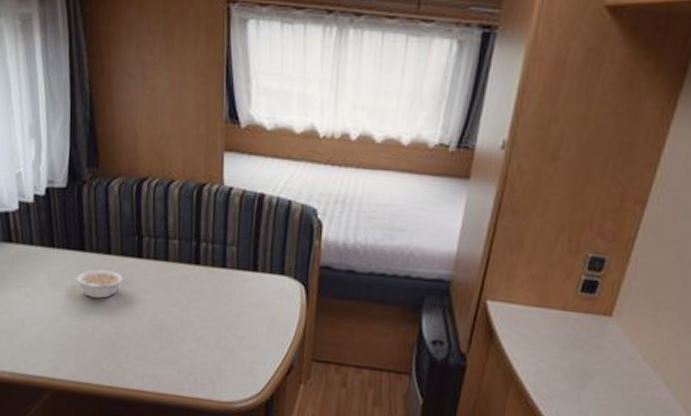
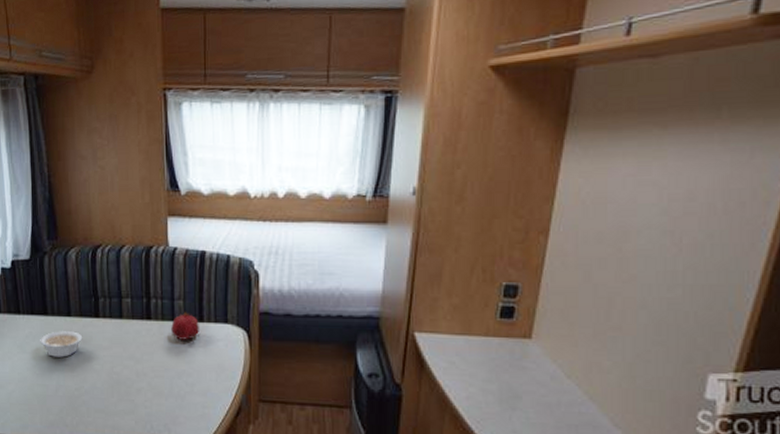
fruit: none [221,258,253,290] -> present [171,311,199,340]

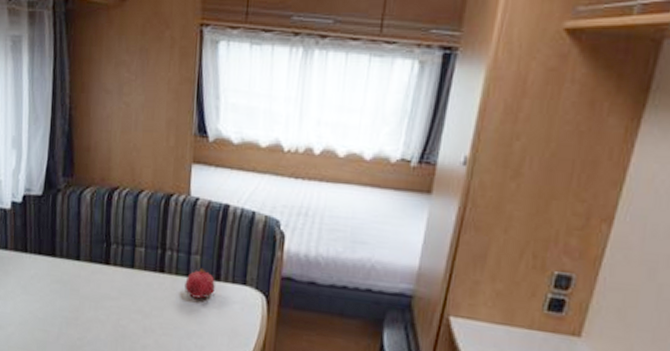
legume: present [40,331,83,357] -> none [45,275,91,304]

